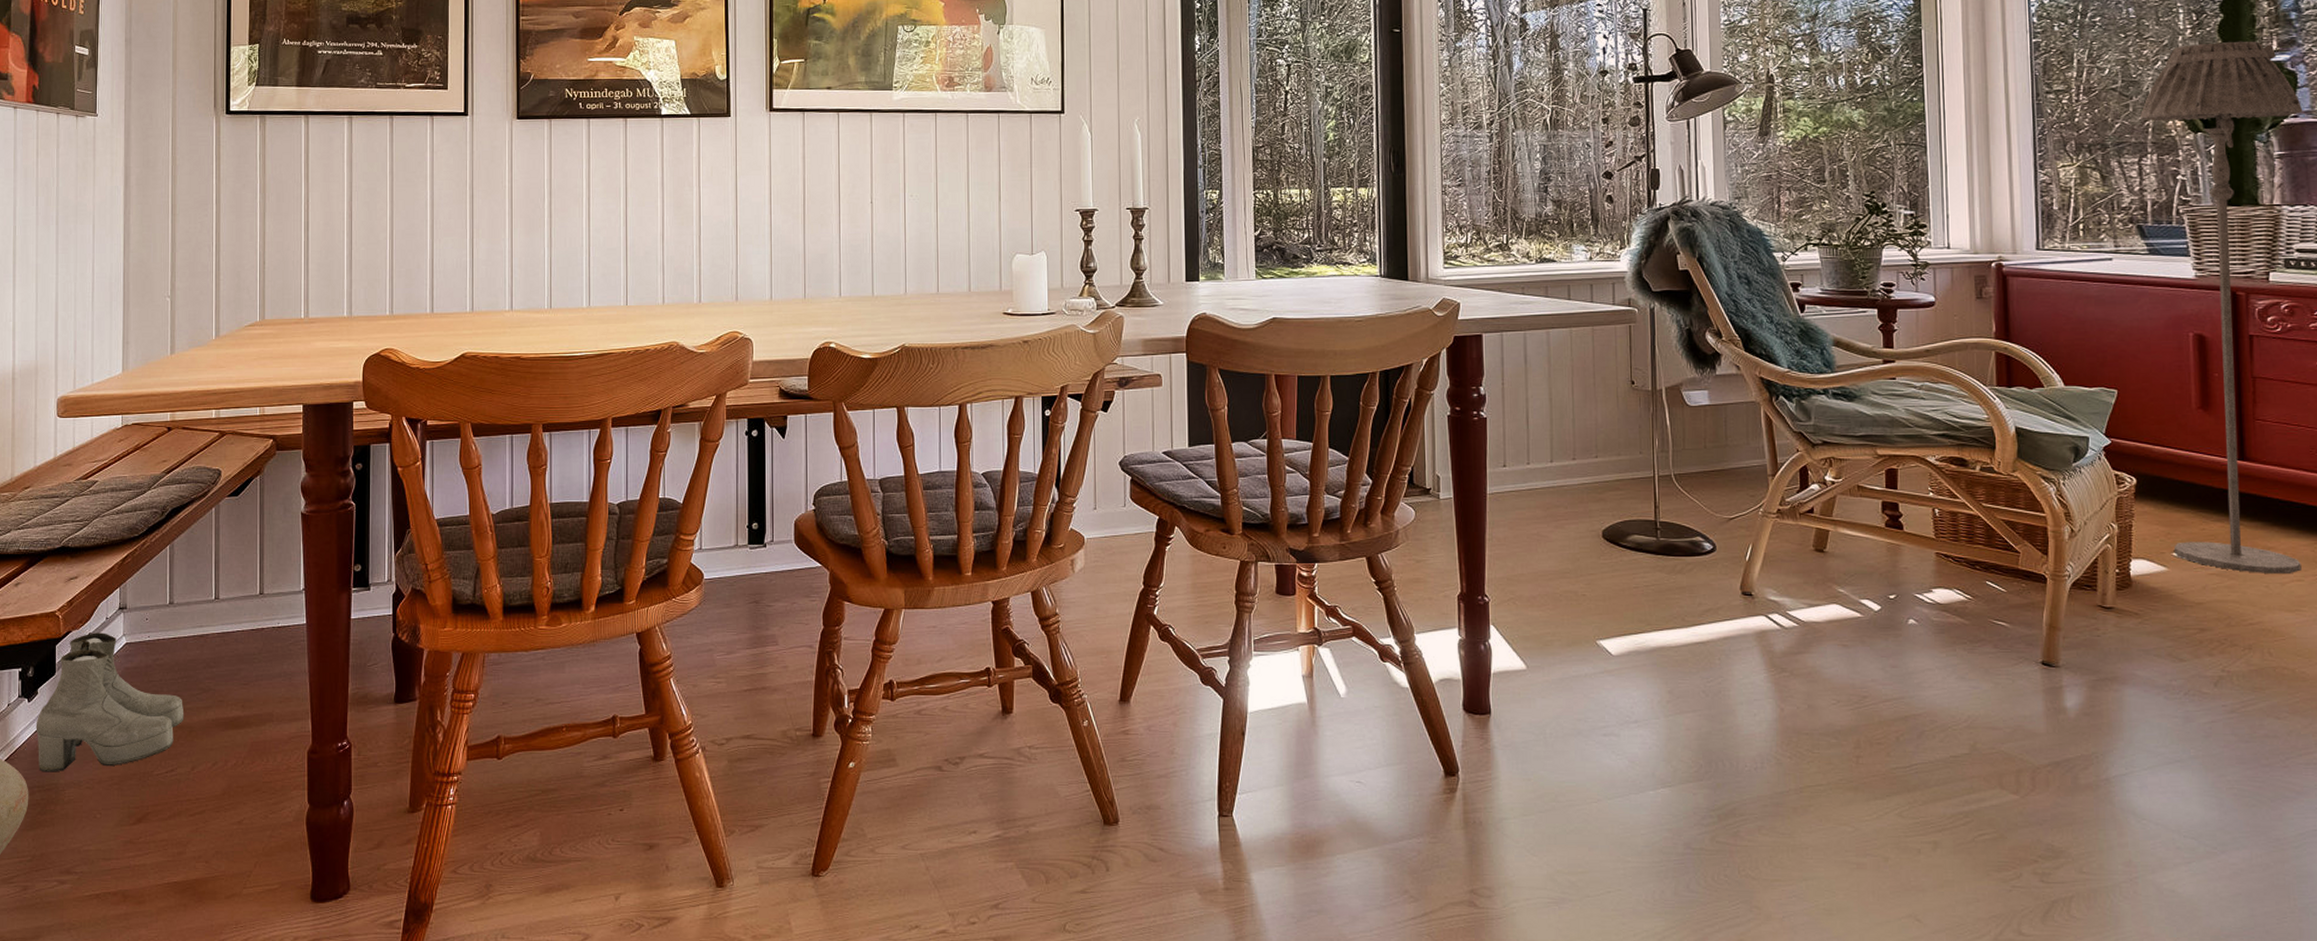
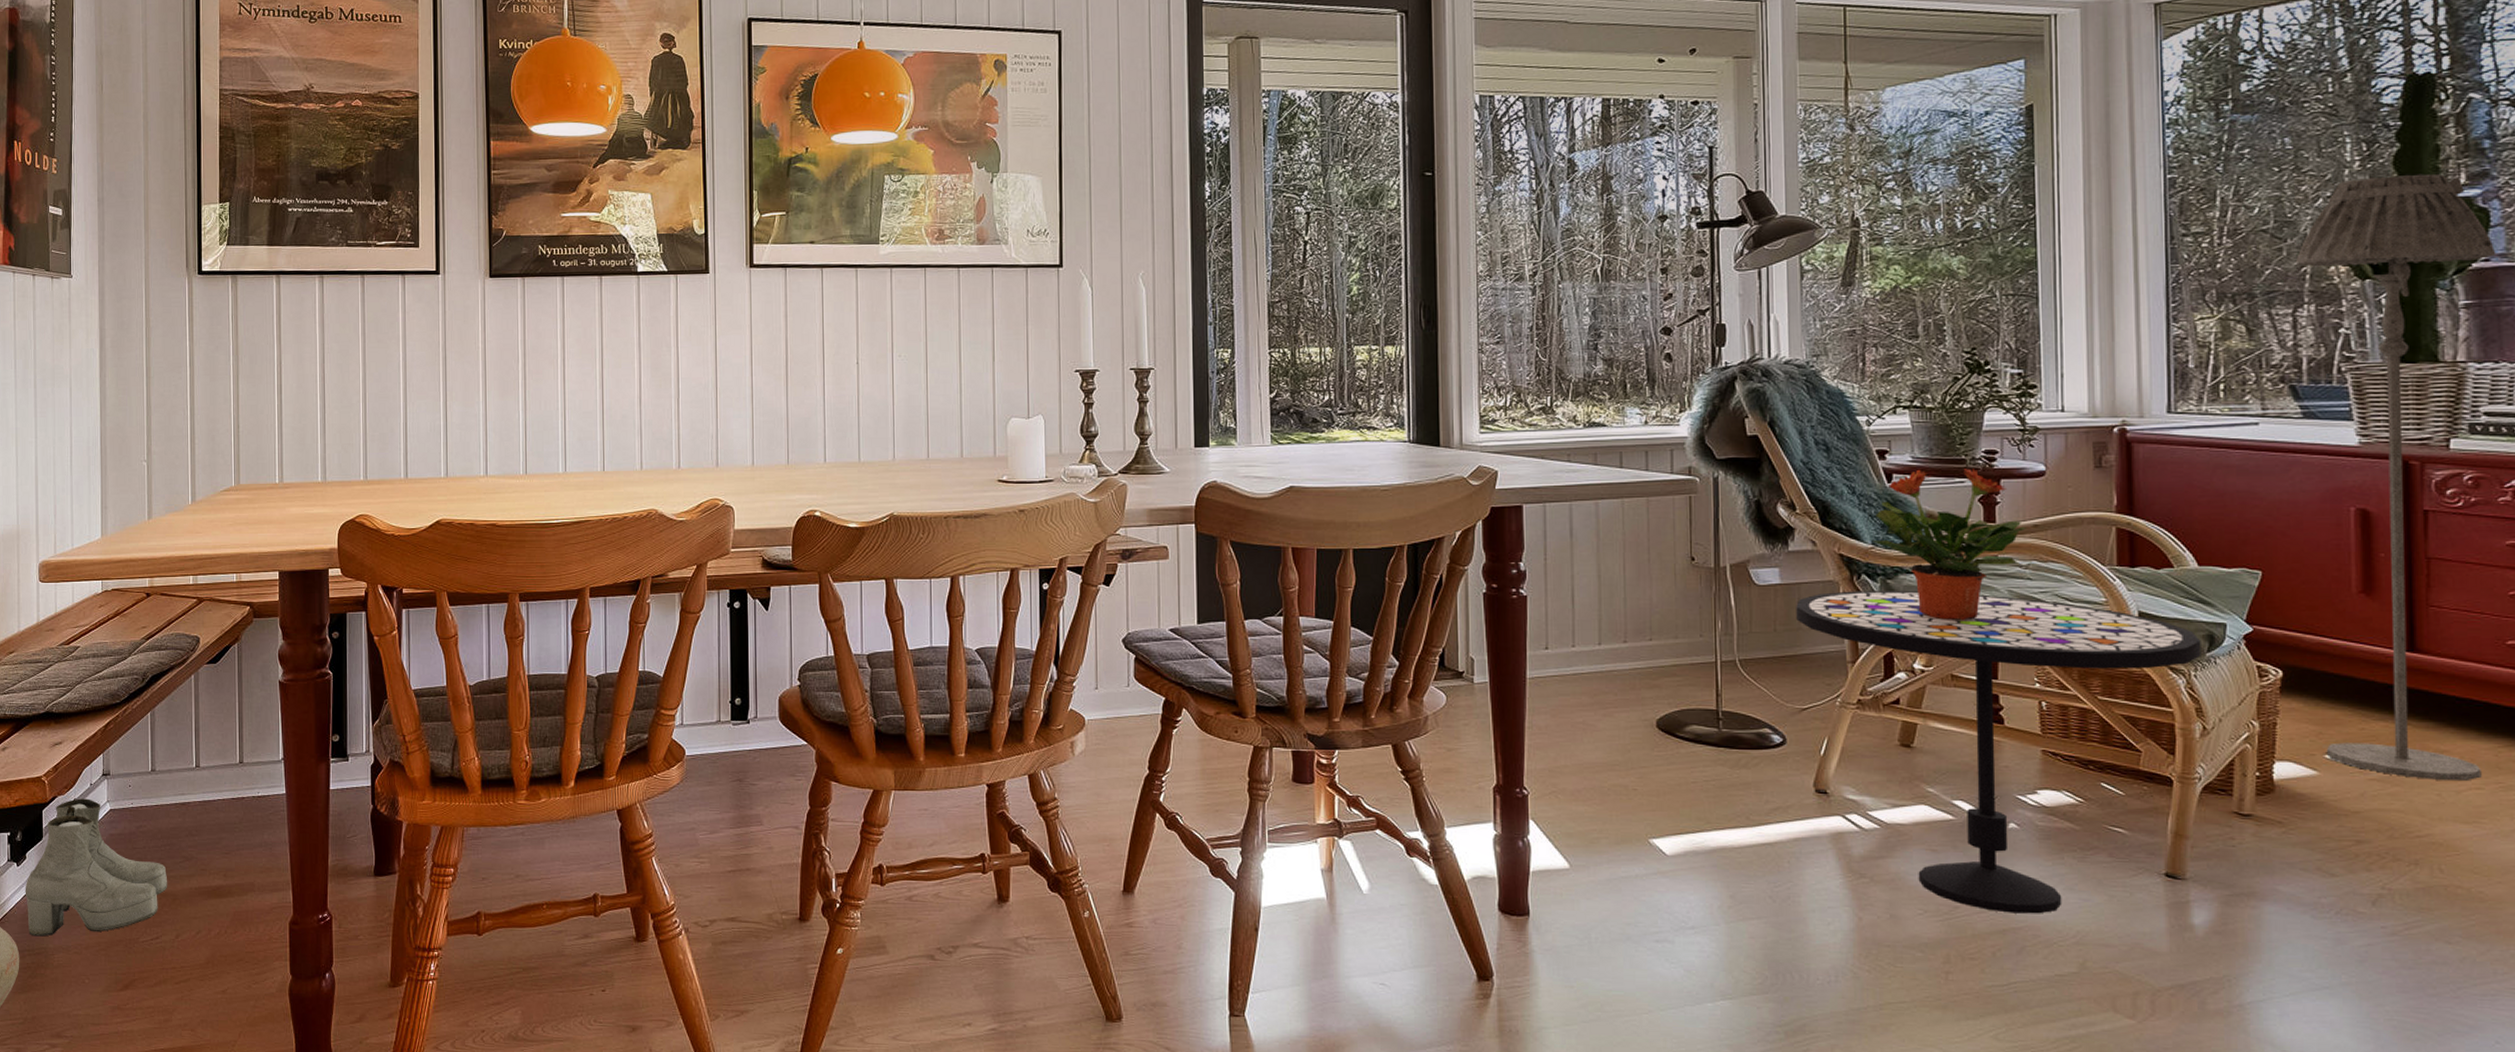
side table: none [1723,410,2069,701] -> present [1796,591,2201,914]
potted plant: none [1787,299,1921,437] -> present [1871,468,2028,621]

